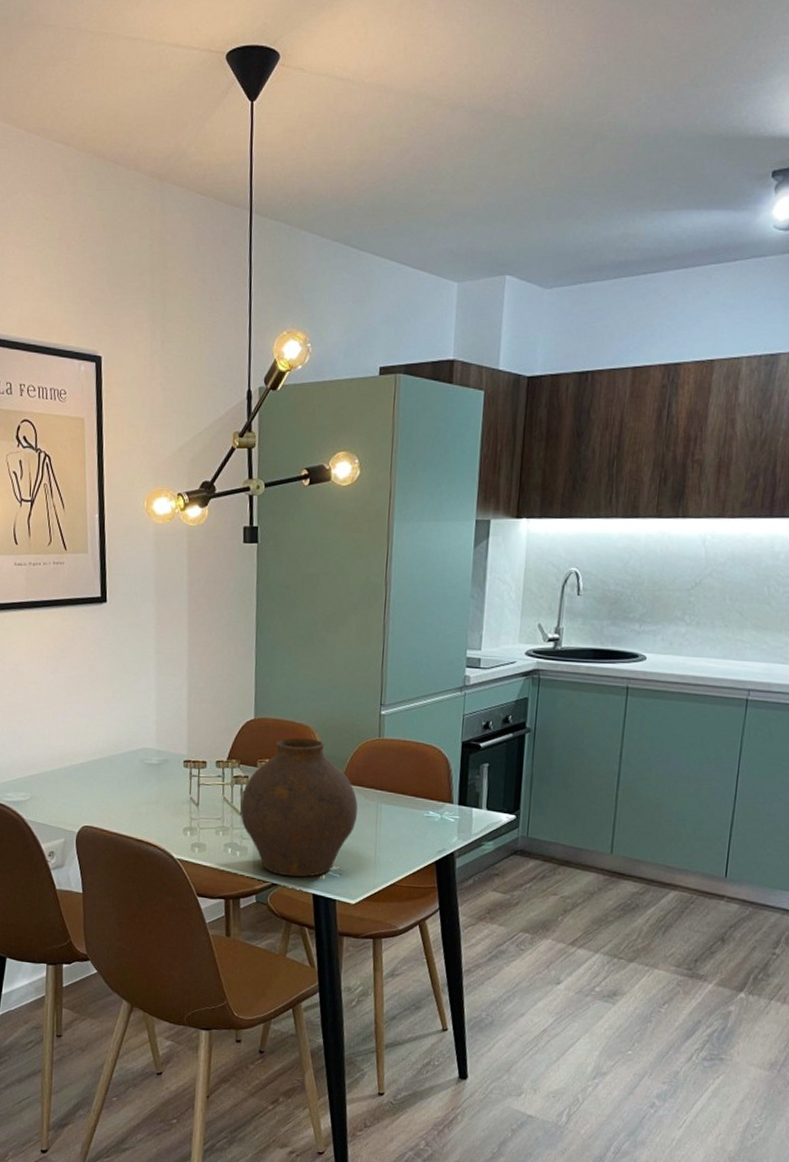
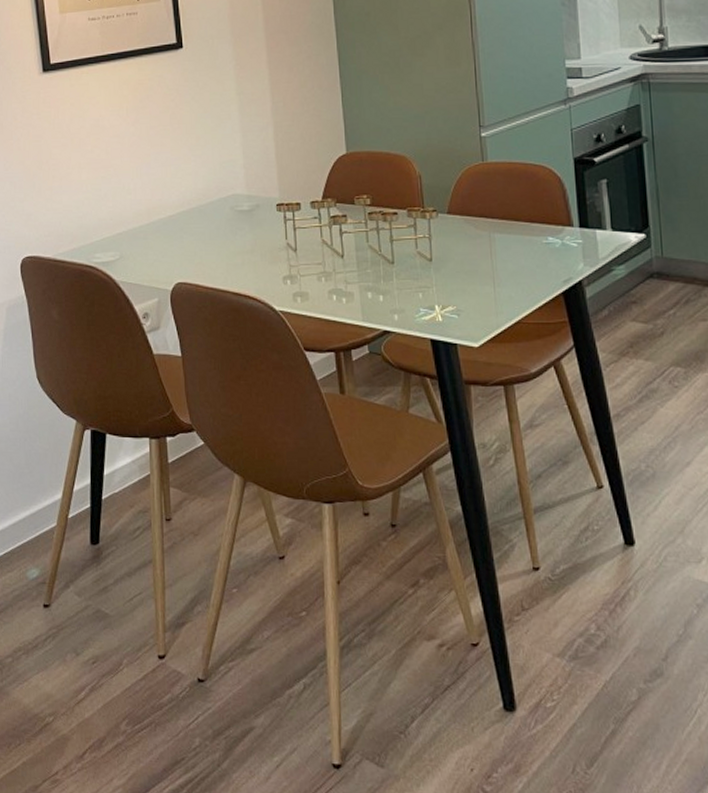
vase: present [240,737,358,878] -> none [341,169,470,322]

